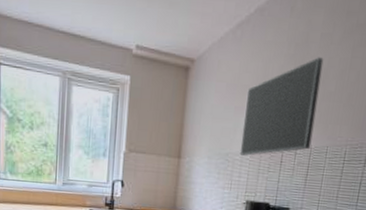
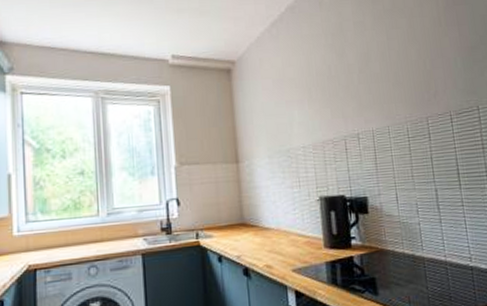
wall art: present [239,57,324,156] -> none [294,43,372,149]

